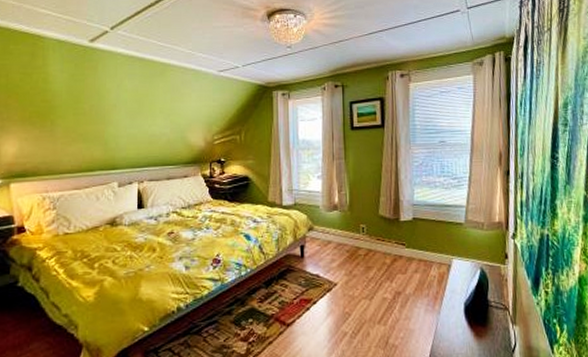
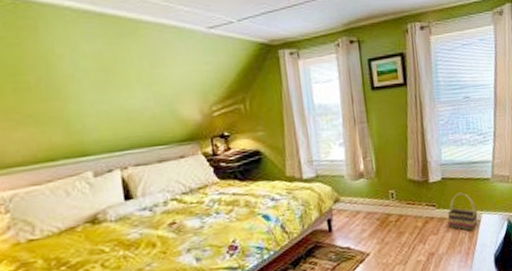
basket: none [417,234,449,275] -> present [448,192,478,231]

